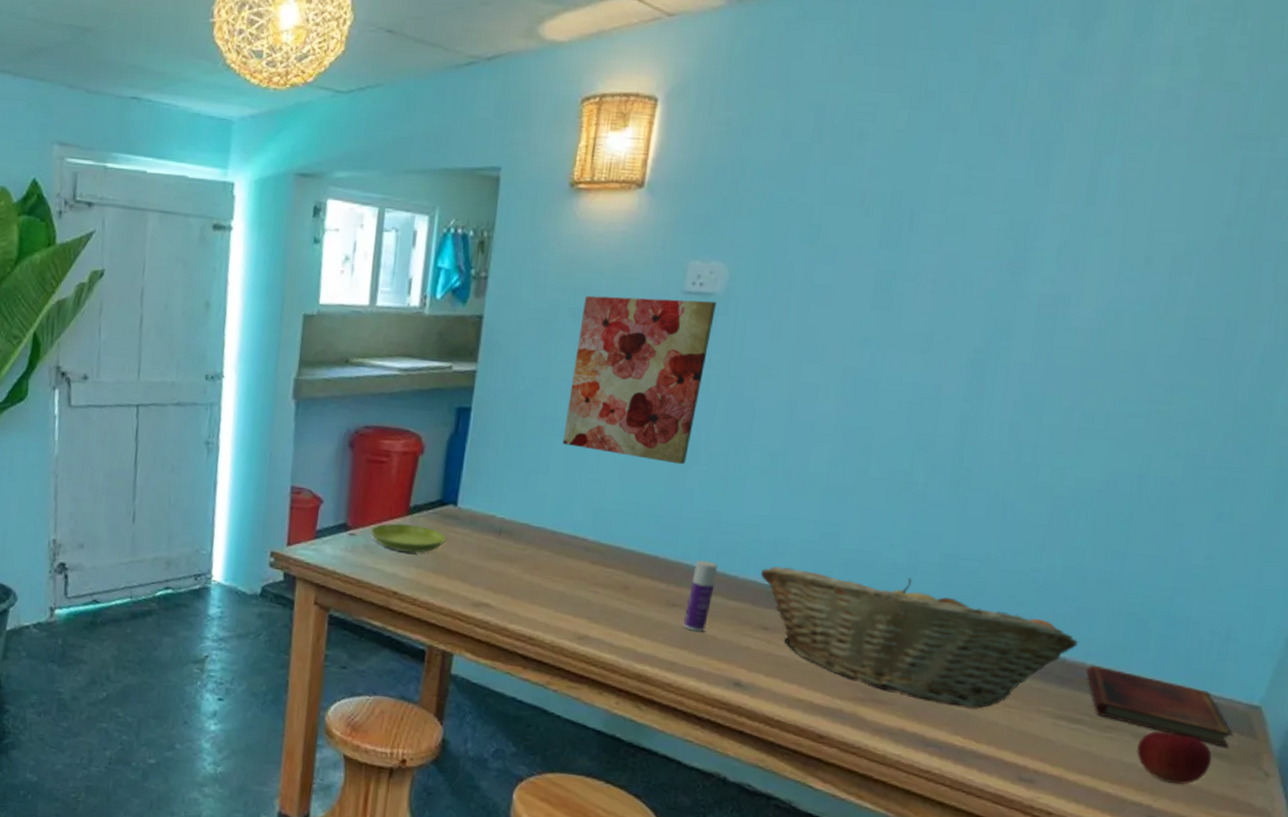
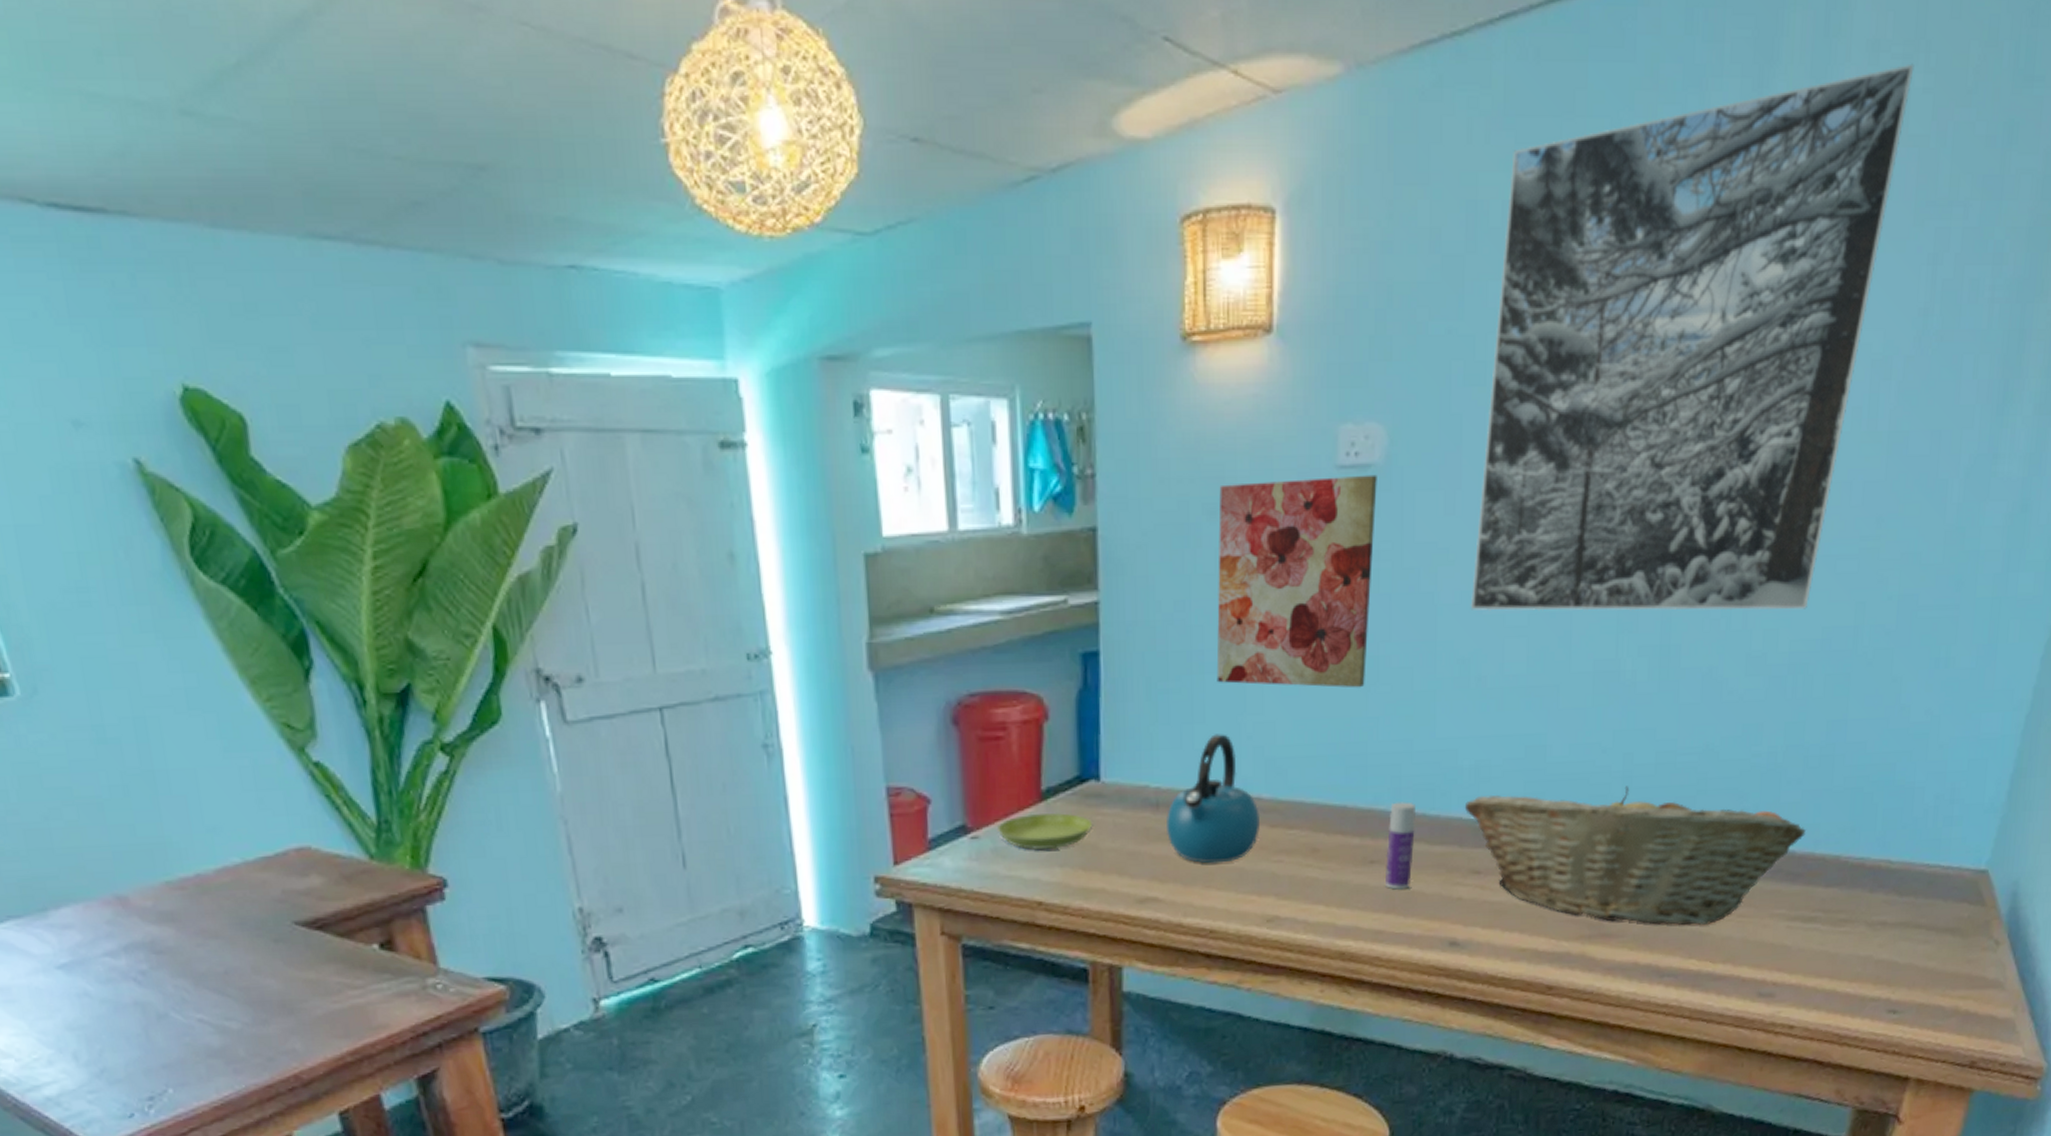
kettle: none [505,484,584,586] -> present [1165,734,1261,864]
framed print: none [784,26,1231,454] -> present [1470,63,1914,611]
diary: present [1085,665,1234,747] -> none [1815,853,1963,921]
apple: present [1137,731,1212,785] -> none [1871,914,1944,970]

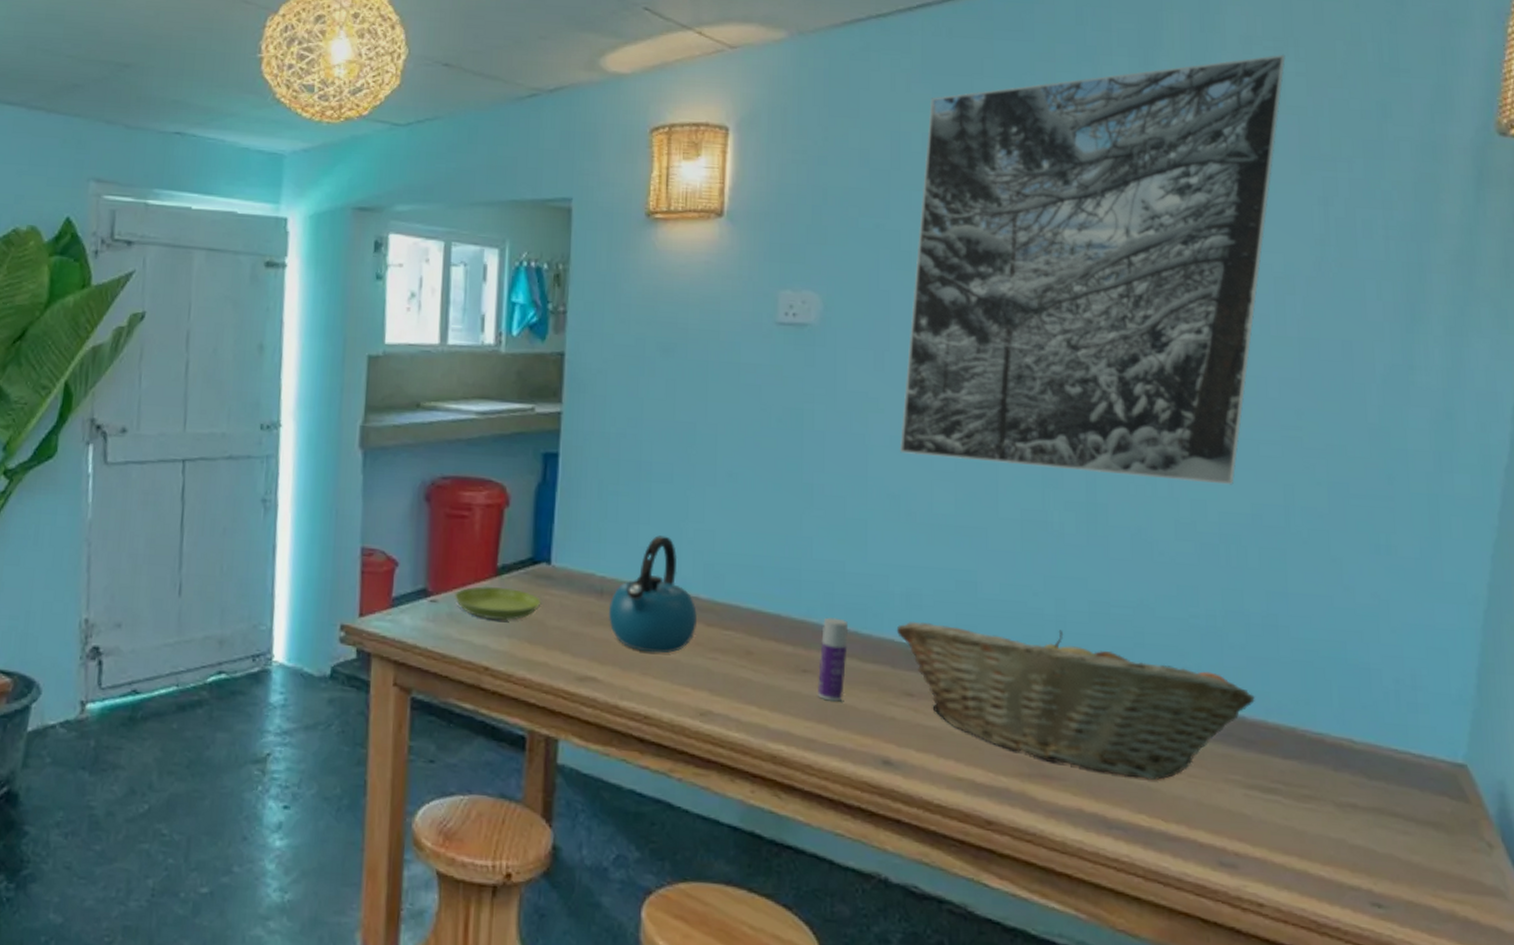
wall art: present [1216,474,1377,688] -> none [662,328,813,510]

